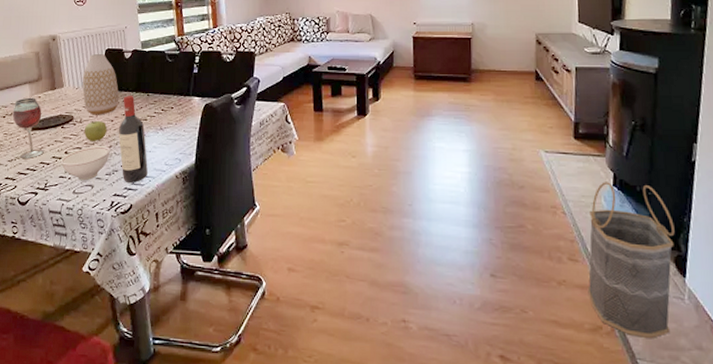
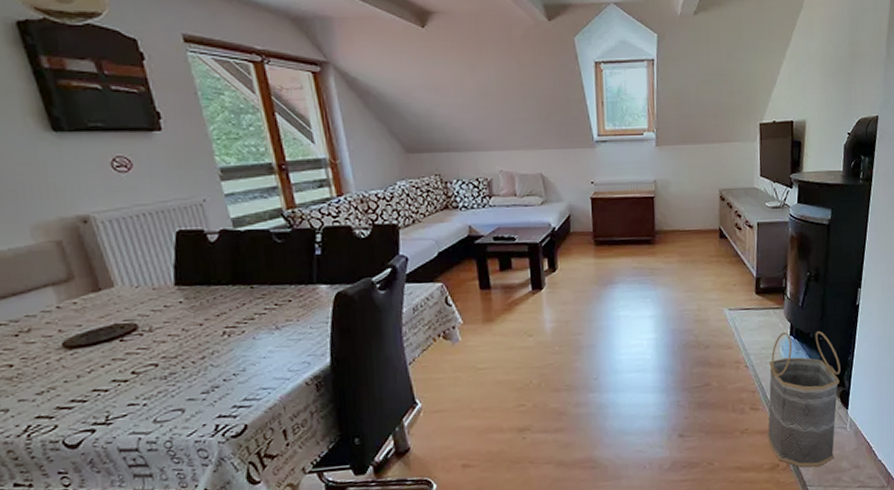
wineglass: present [12,97,44,160] -> none [30,304,96,389]
bowl: present [60,145,110,181] -> none [126,357,204,406]
vase: present [82,53,120,115] -> none [144,237,209,320]
fruit: present [84,120,108,142] -> none [157,326,196,355]
wine bottle: present [118,96,148,183] -> none [212,290,265,399]

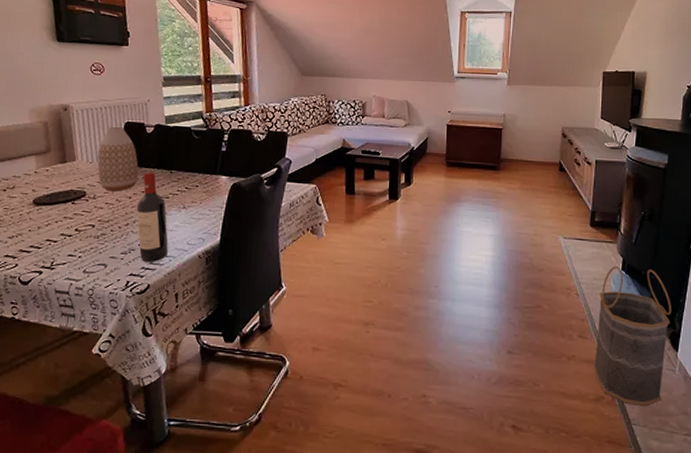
vase: none [144,237,209,320] -> present [97,126,139,192]
wine bottle: none [212,290,265,399] -> present [136,172,169,262]

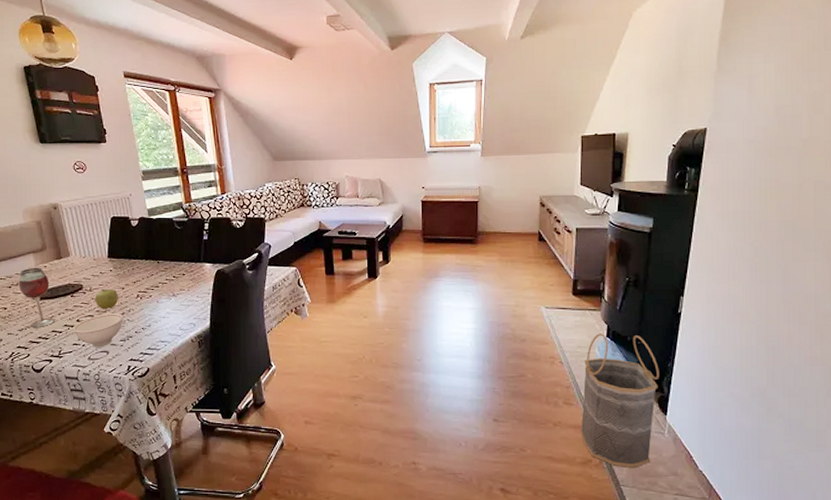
wineglass: none [14,170,51,236] -> present [18,267,55,328]
bowl: none [69,223,127,260] -> present [73,312,123,348]
vase: present [97,126,139,192] -> none [89,221,129,283]
fruit: none [97,196,125,220] -> present [94,288,119,310]
wine bottle: present [136,172,169,262] -> none [130,263,163,347]

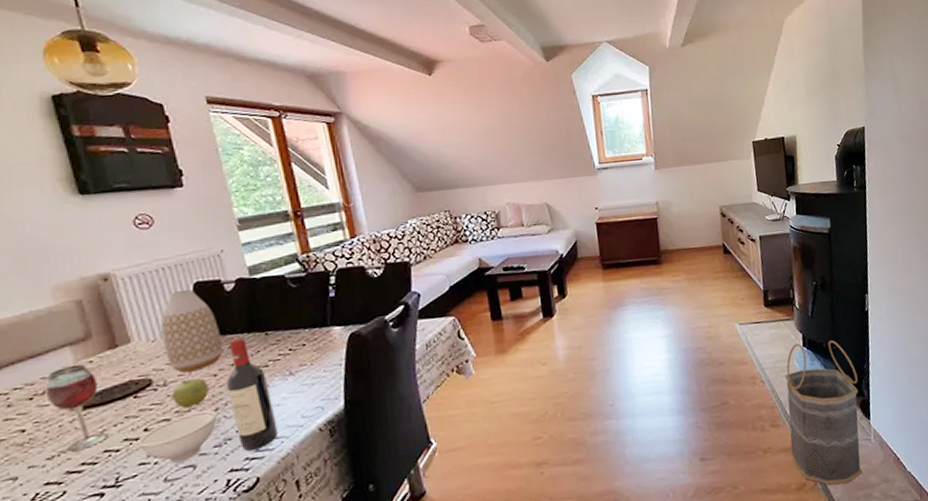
vase: none [89,221,129,283] -> present [161,288,224,373]
wine bottle: none [130,263,163,347] -> present [226,338,278,451]

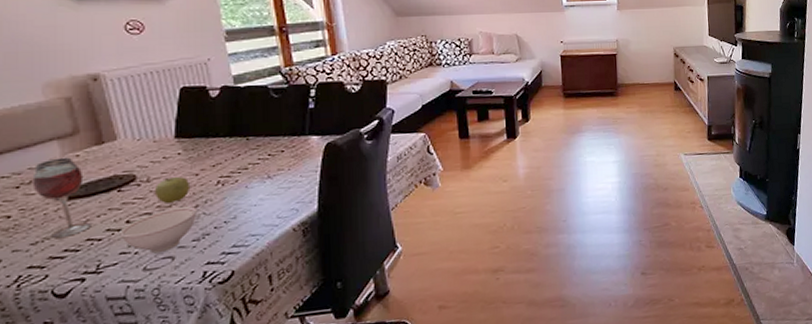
vase: present [161,288,224,373] -> none [147,93,206,171]
wine bottle: present [226,338,278,451] -> none [206,142,253,246]
basket: present [785,340,863,485] -> none [722,173,786,302]

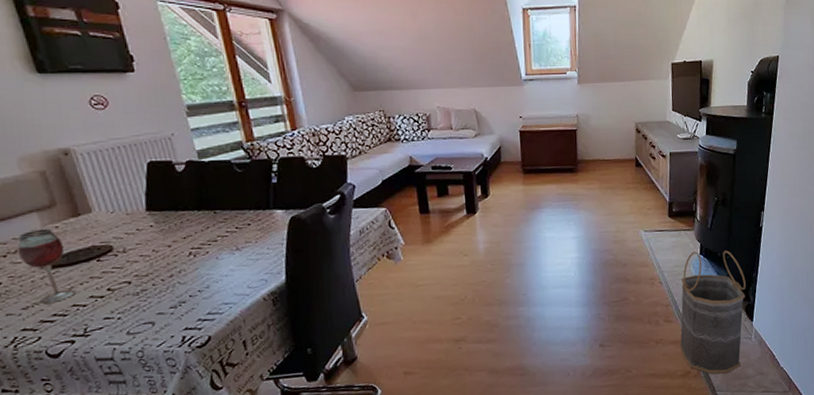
bowl: present [119,206,197,254] -> none [102,275,172,320]
fruit: present [154,177,191,204] -> none [130,248,165,274]
basket: none [722,173,786,302] -> present [679,251,746,374]

